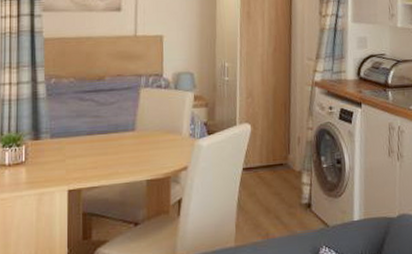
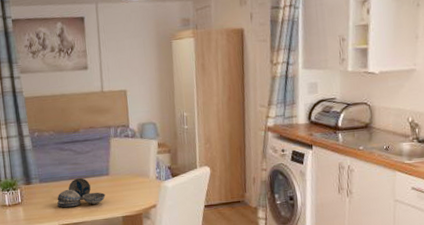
decorative bowl: none [70,133,129,169] -> present [57,178,106,208]

